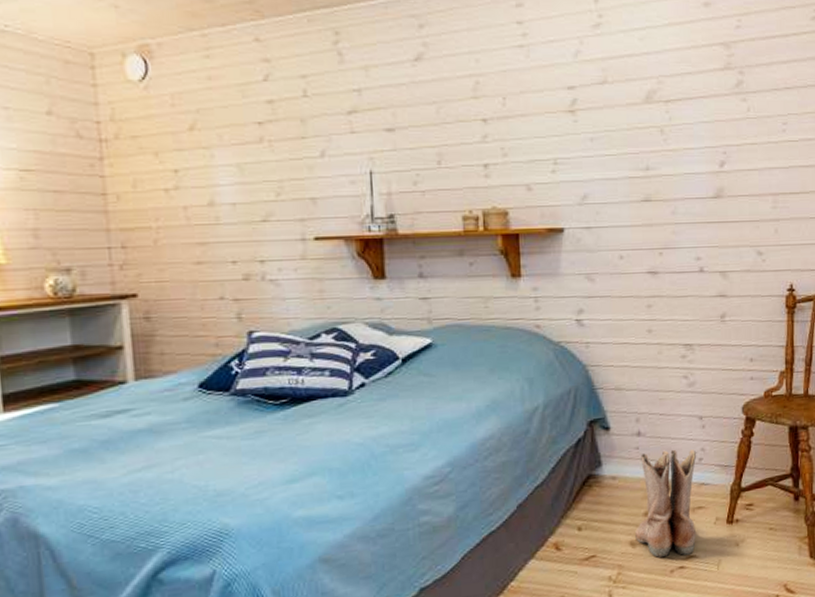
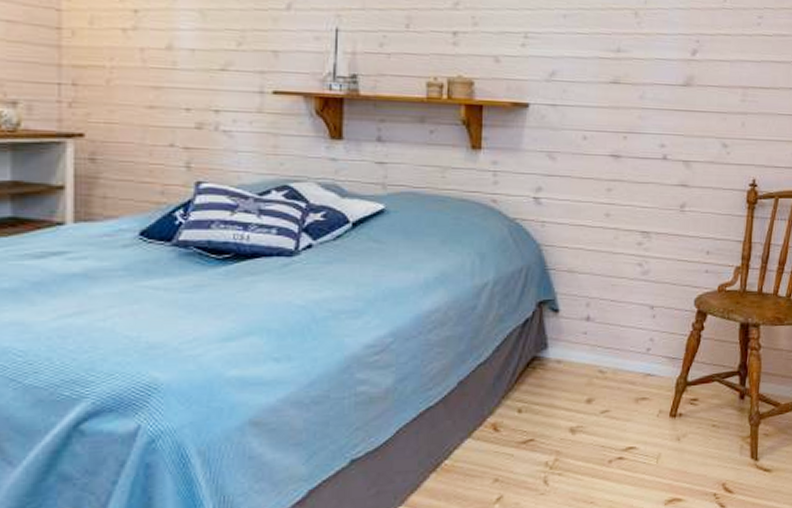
boots: present [635,450,697,557] -> none [576,337,645,446]

